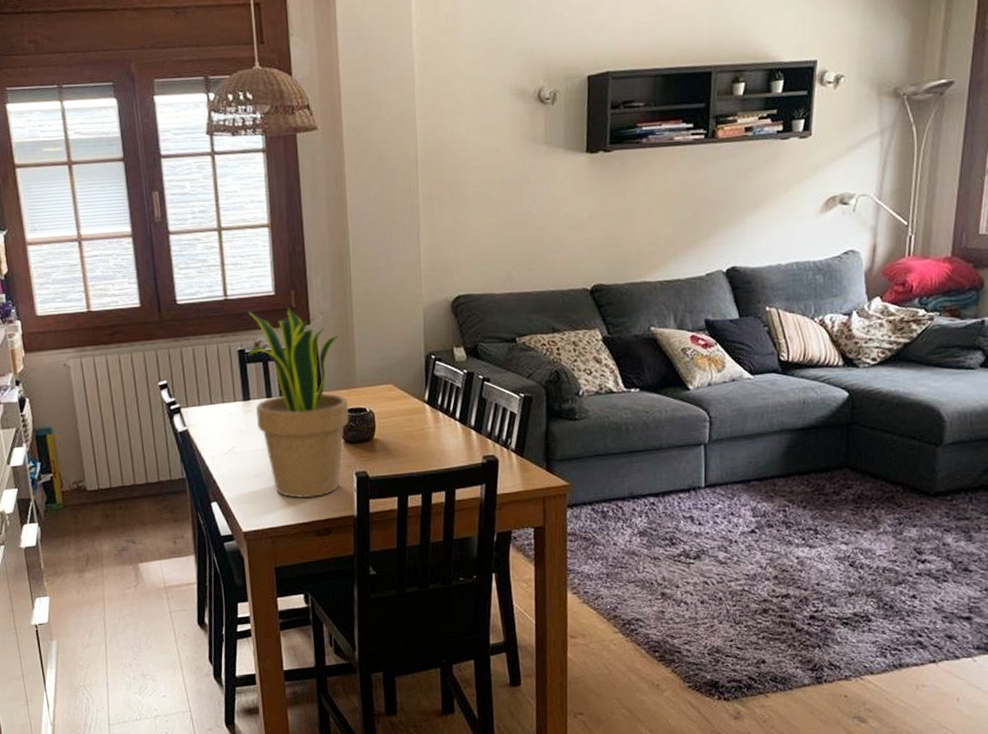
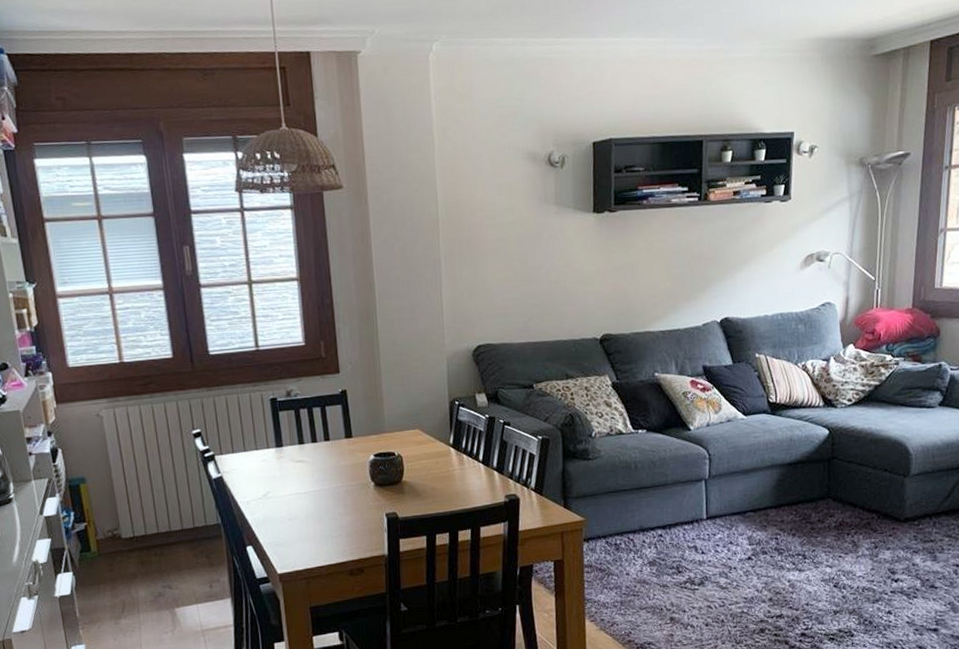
potted plant: present [247,307,350,499] -> none [279,357,379,540]

